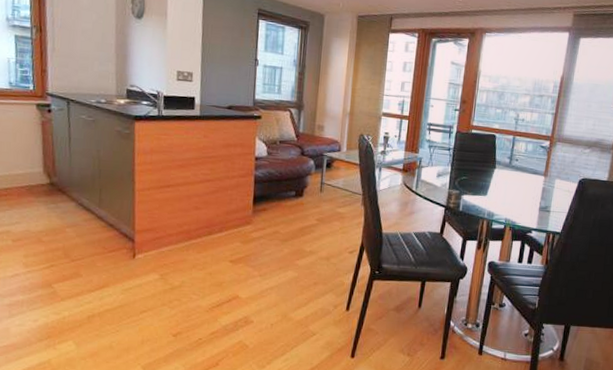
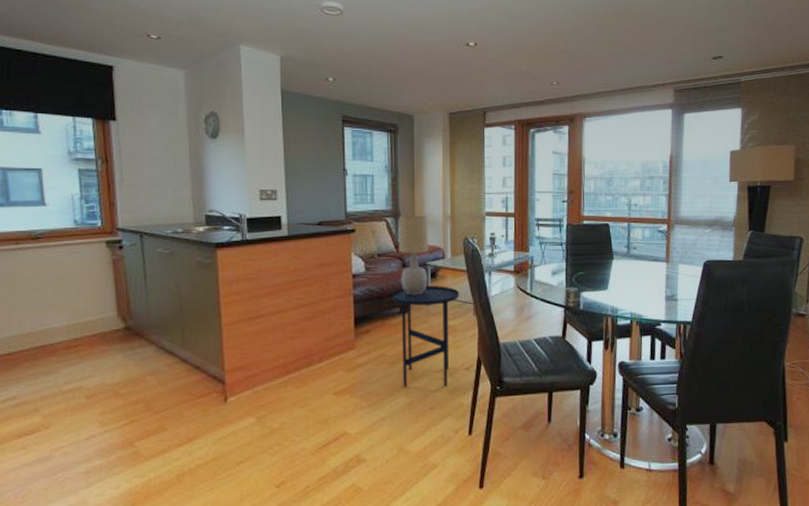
side table: none [288,174,351,266] -> present [391,286,459,387]
table lamp: none [298,108,329,182] -> present [398,216,429,295]

